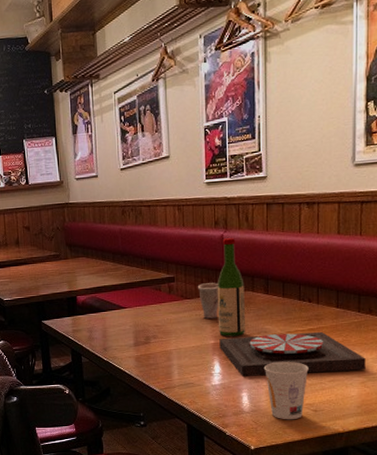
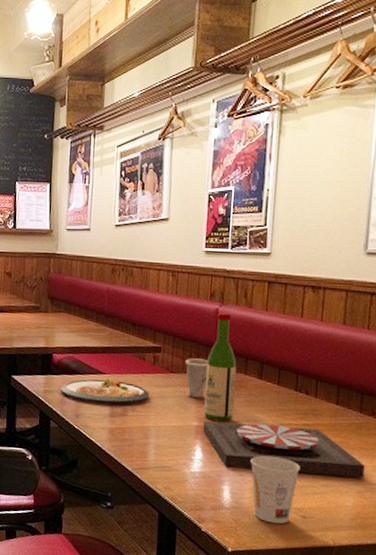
dish: none [87,312,169,335] -> present [60,378,150,404]

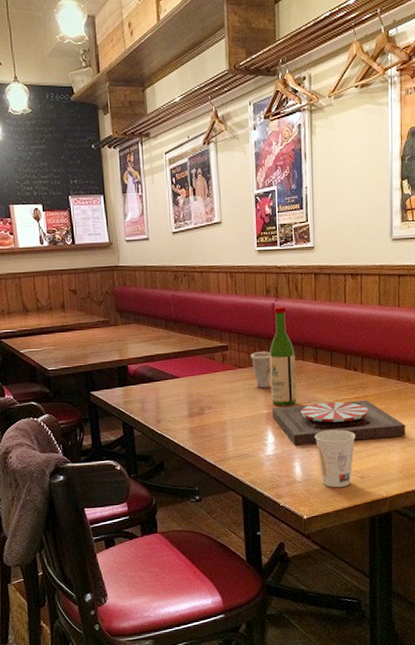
dish: present [60,378,150,404] -> none [139,381,223,406]

